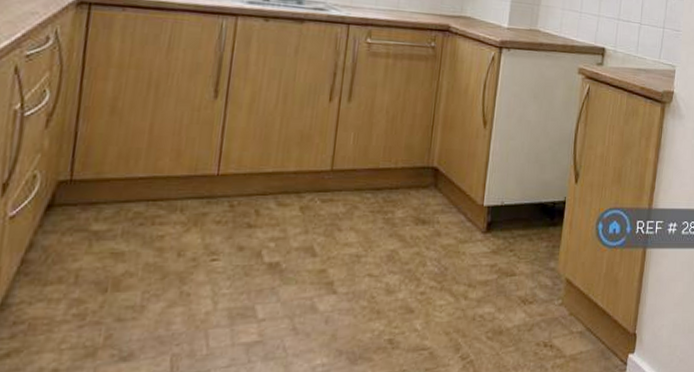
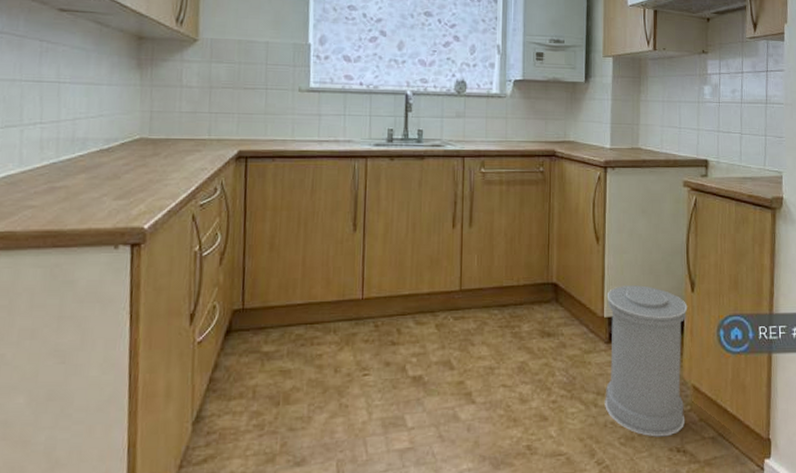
trash can: none [475,173,570,331] -> present [605,285,688,437]

